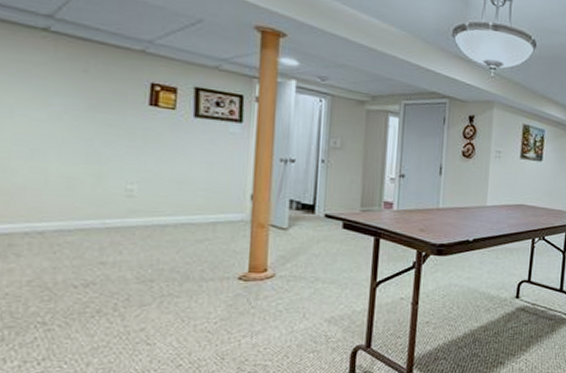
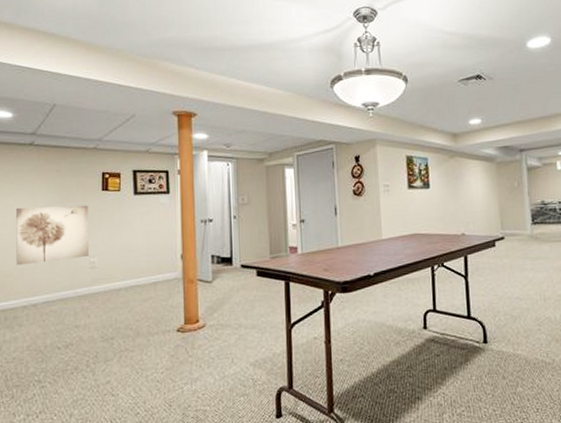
wall art: none [15,108,128,183] -> present [16,205,89,266]

